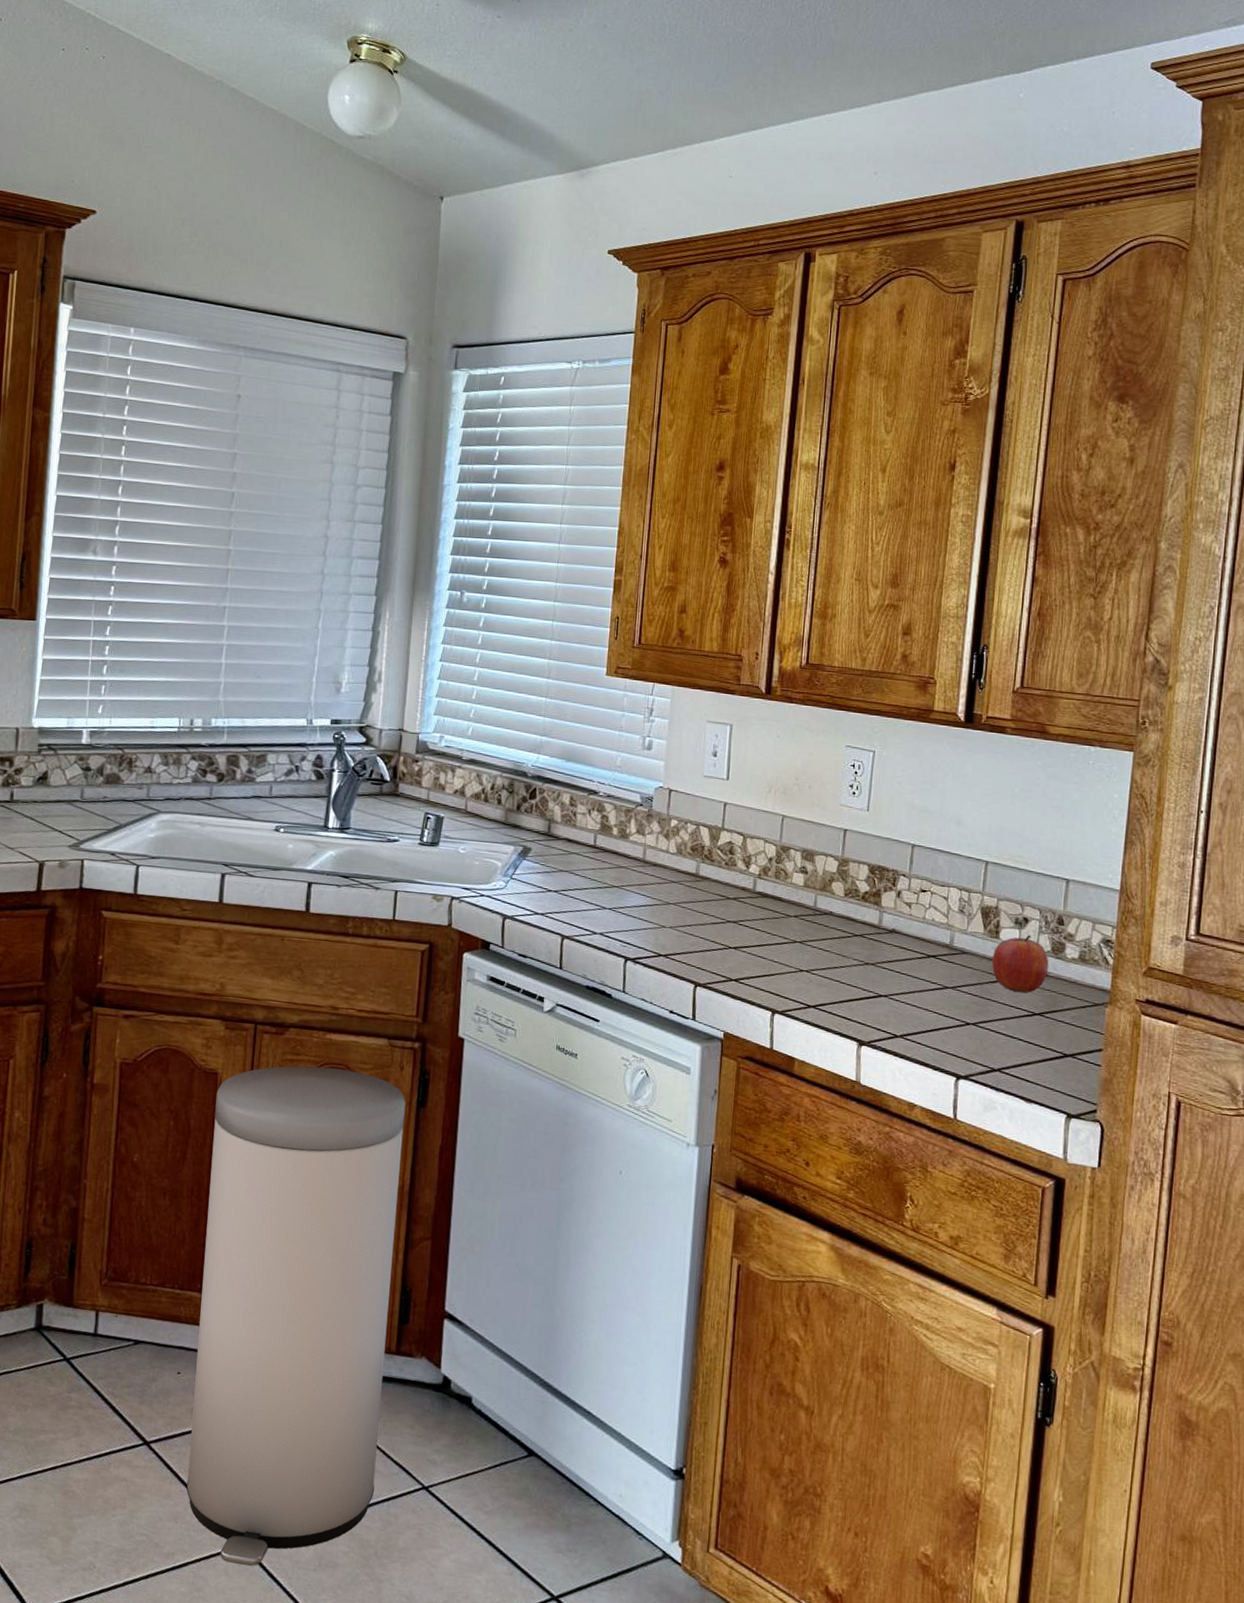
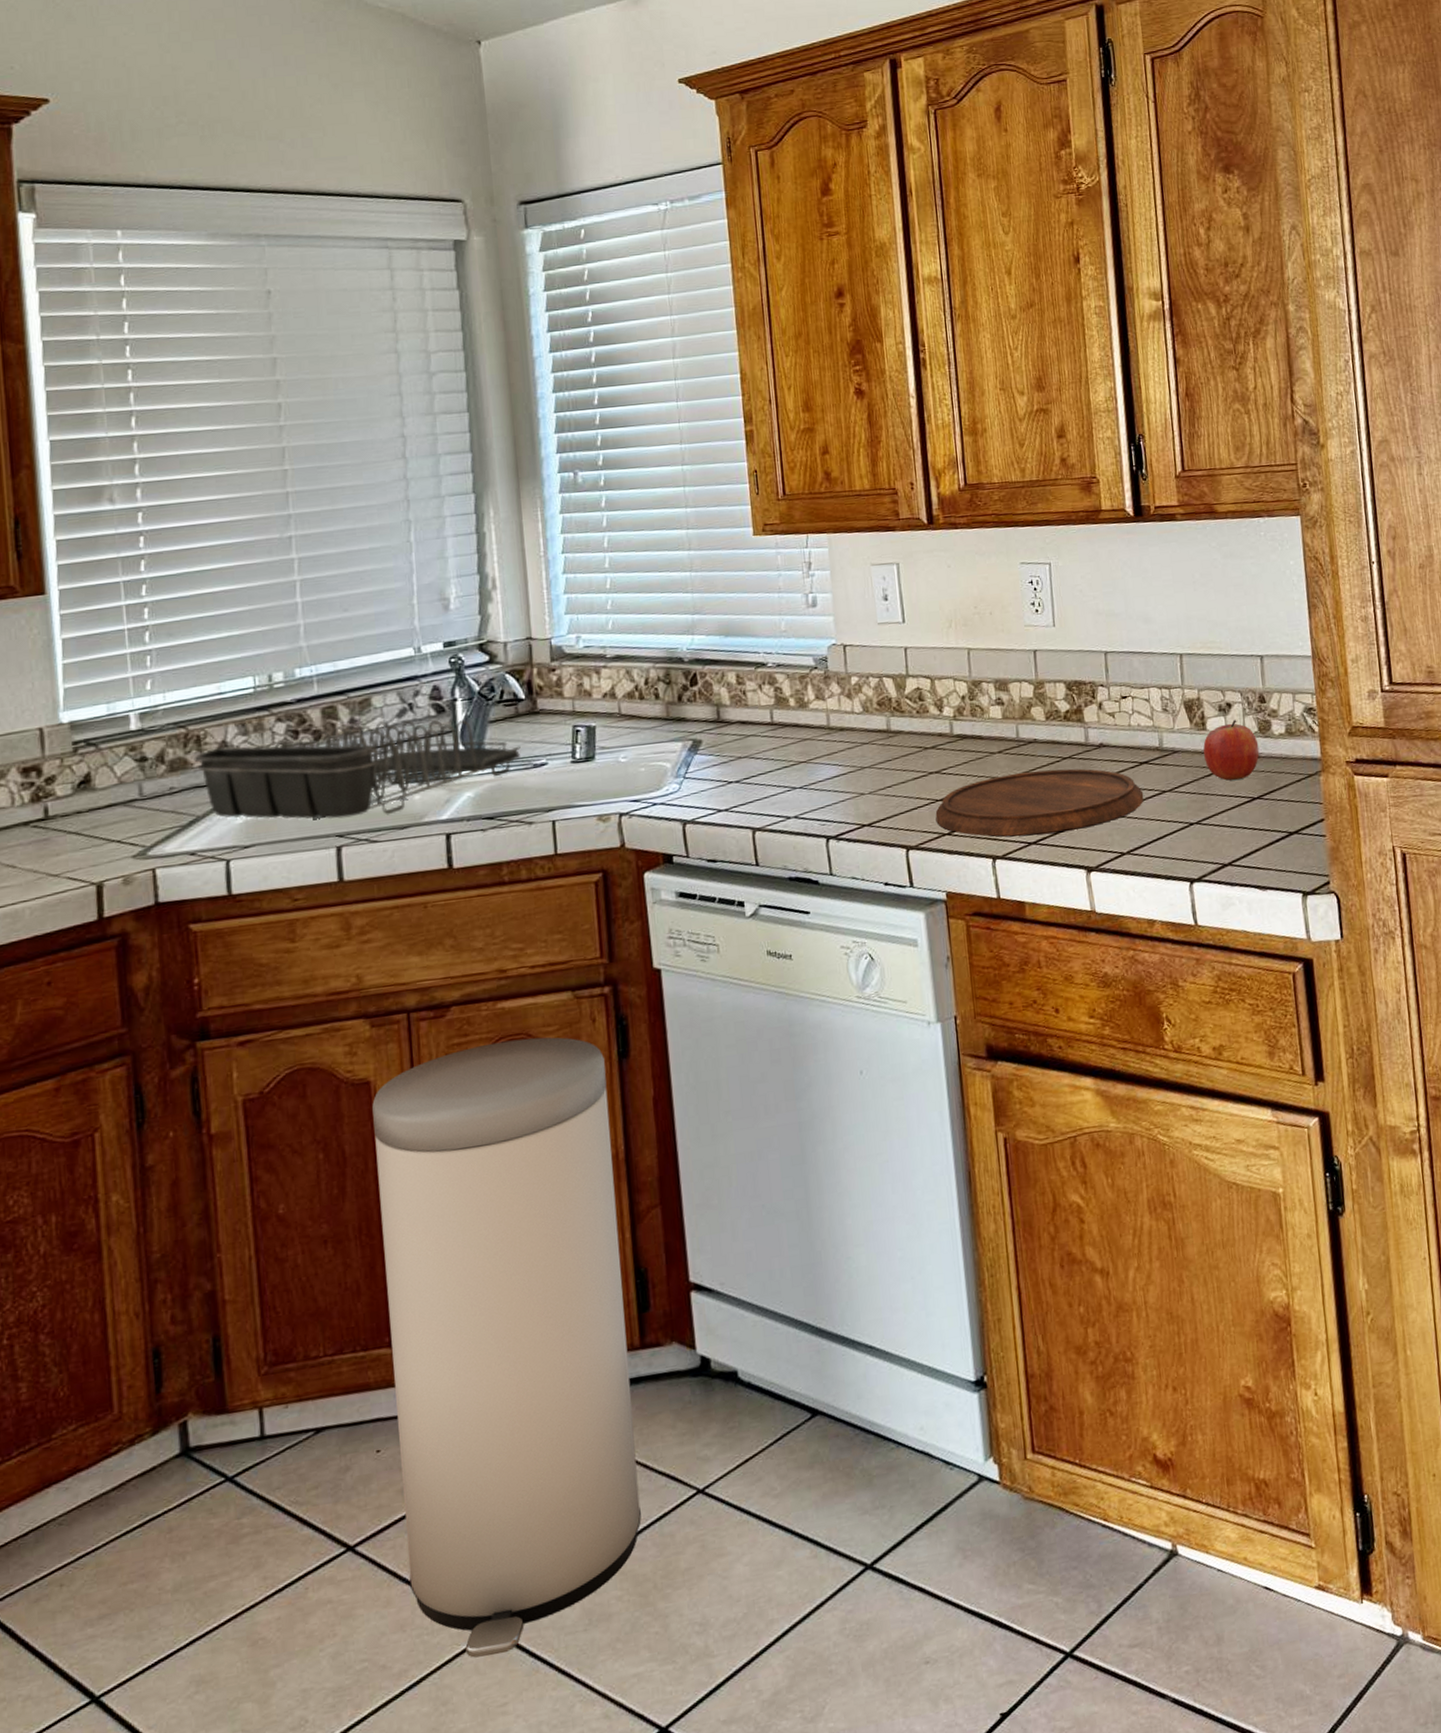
dish rack: none [125,770,380,856] -> present [193,719,521,820]
cutting board: none [726,938,926,1004] -> present [935,768,1144,837]

